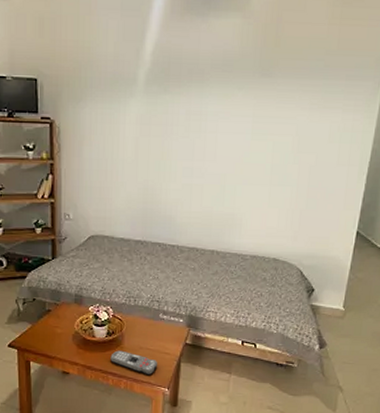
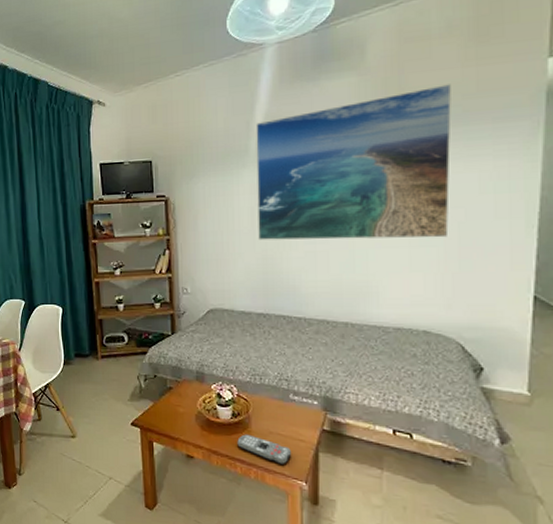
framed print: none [141,38,318,179] -> present [256,84,451,240]

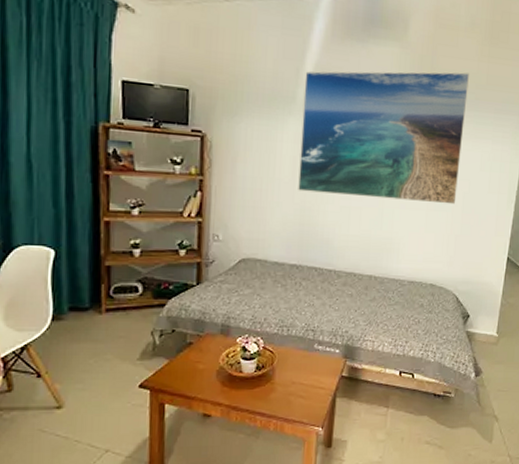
remote control: present [237,434,291,465] -> none [259,386,311,414]

